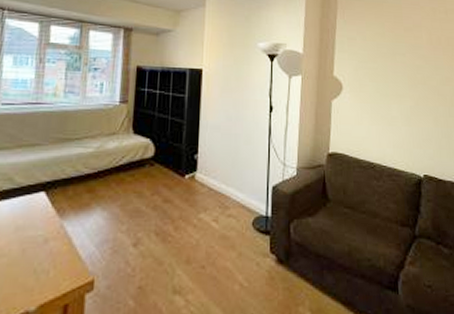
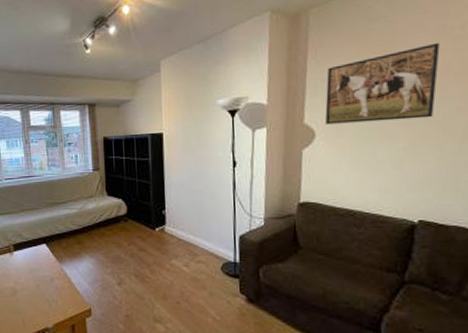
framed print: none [351,21,432,83] -> present [325,42,440,125]

